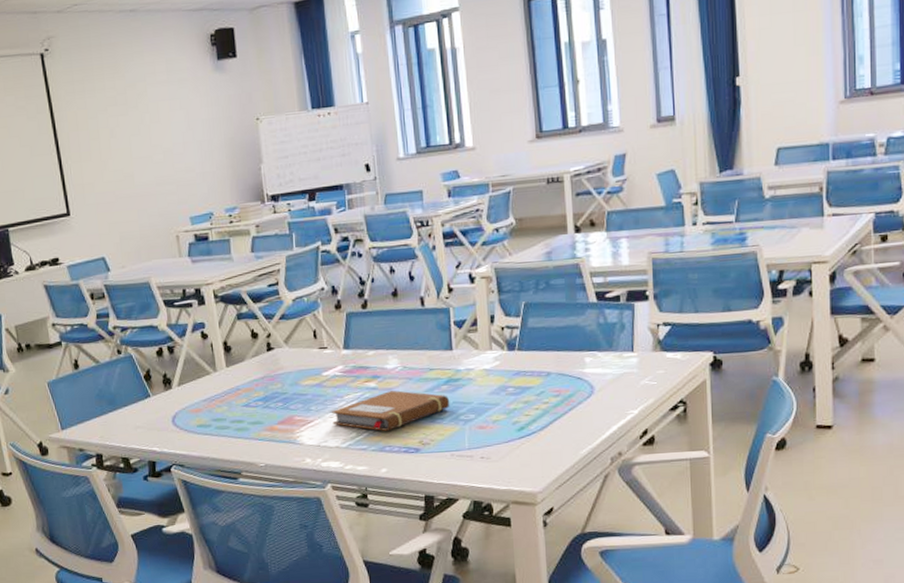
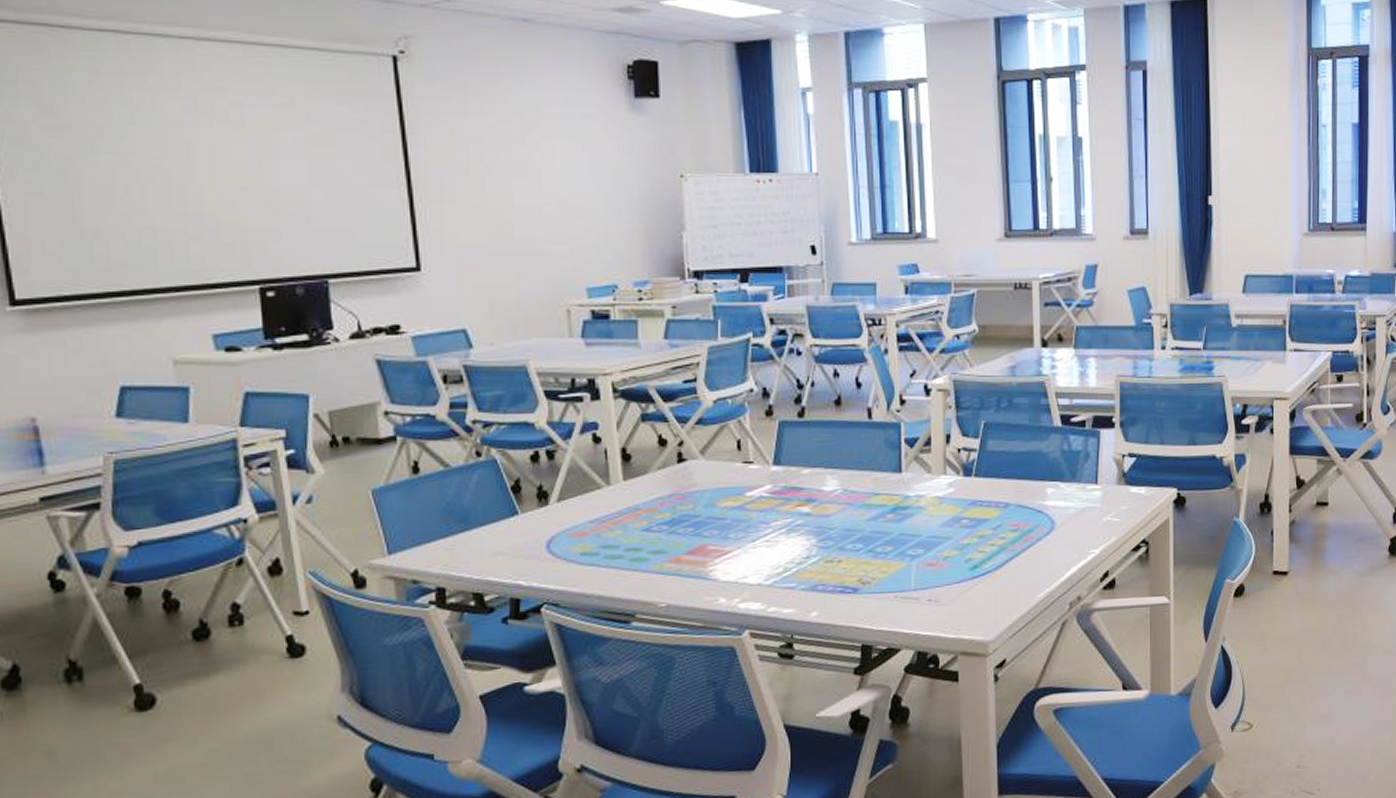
notebook: present [331,390,450,431] -> none [753,518,896,566]

